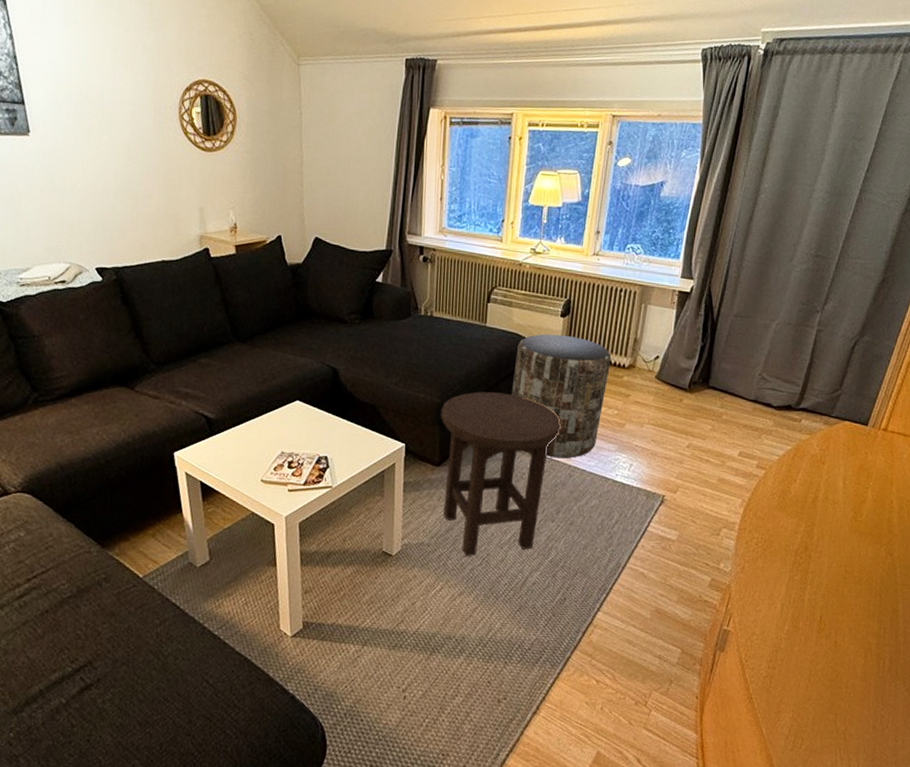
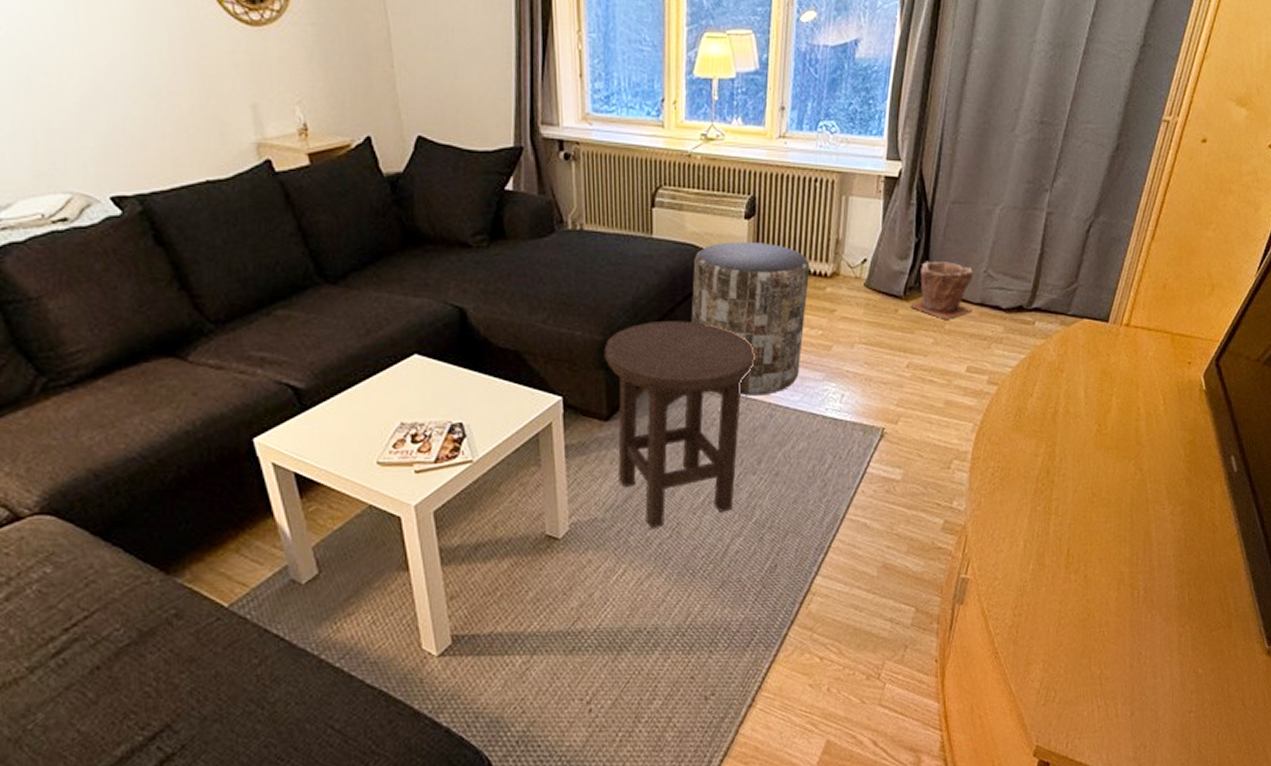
plant pot: none [693,361,750,411] -> present [910,261,974,319]

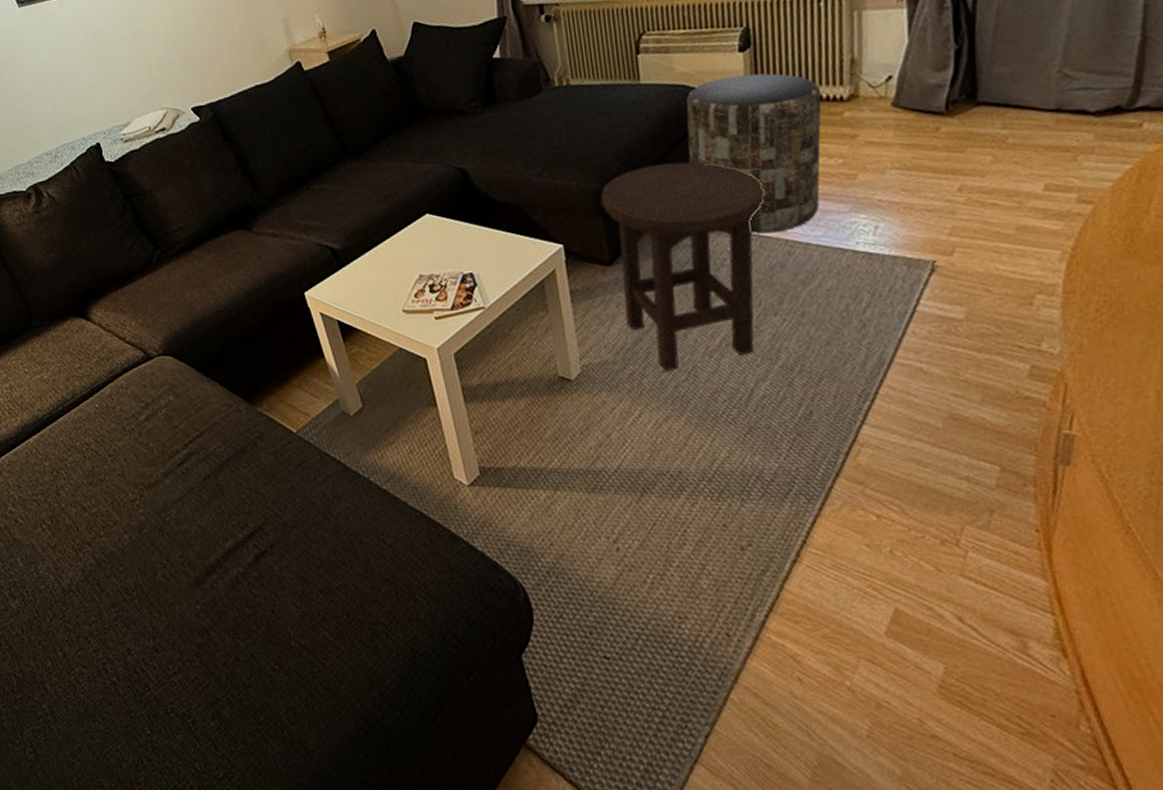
plant pot: present [910,261,974,319] -> none [955,66,1044,133]

